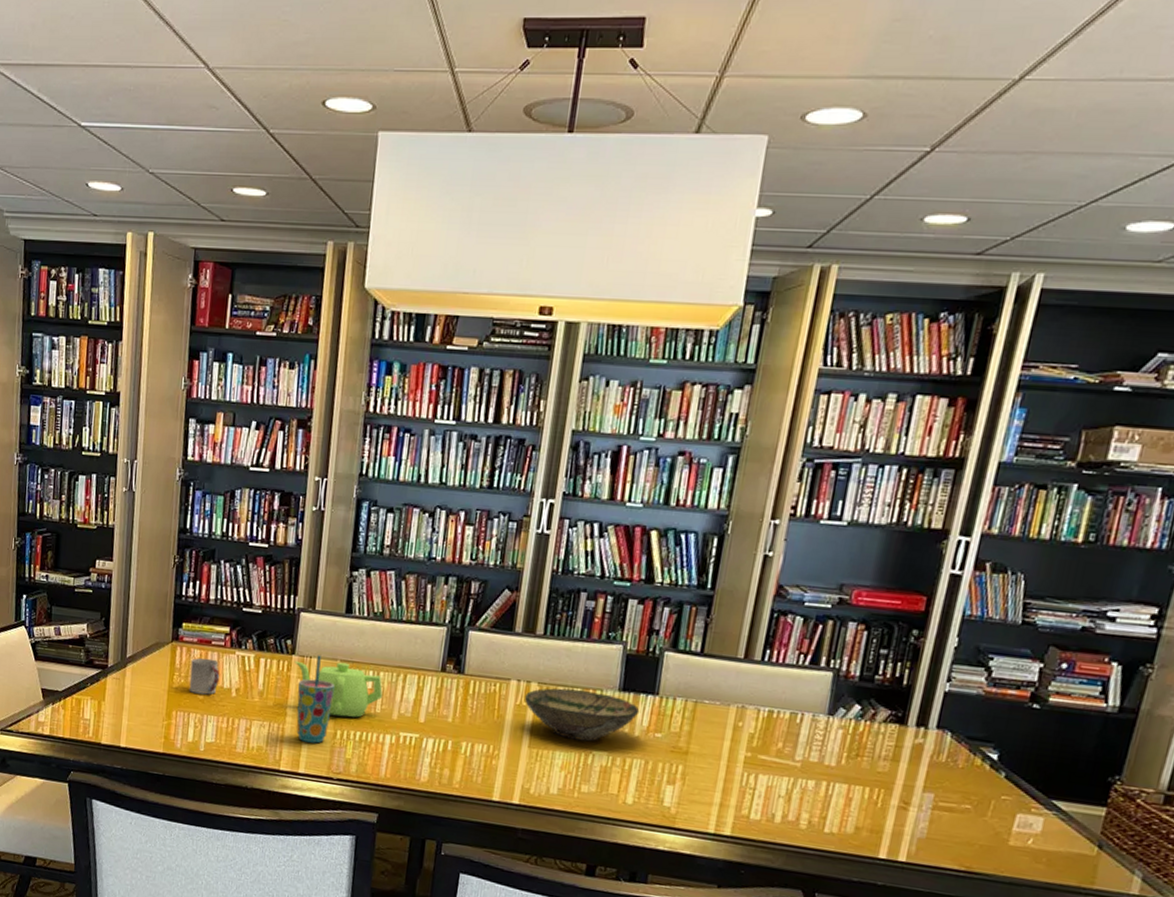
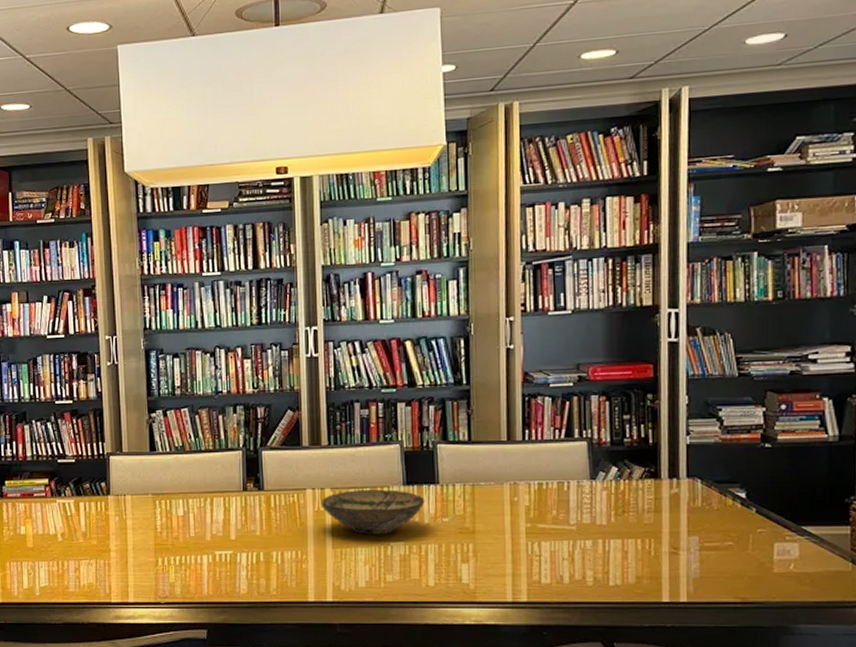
cup: present [189,657,220,695] -> none [17,510,45,543]
teapot: present [295,660,383,718] -> none [111,495,194,545]
cup: present [296,655,335,744] -> none [116,492,150,573]

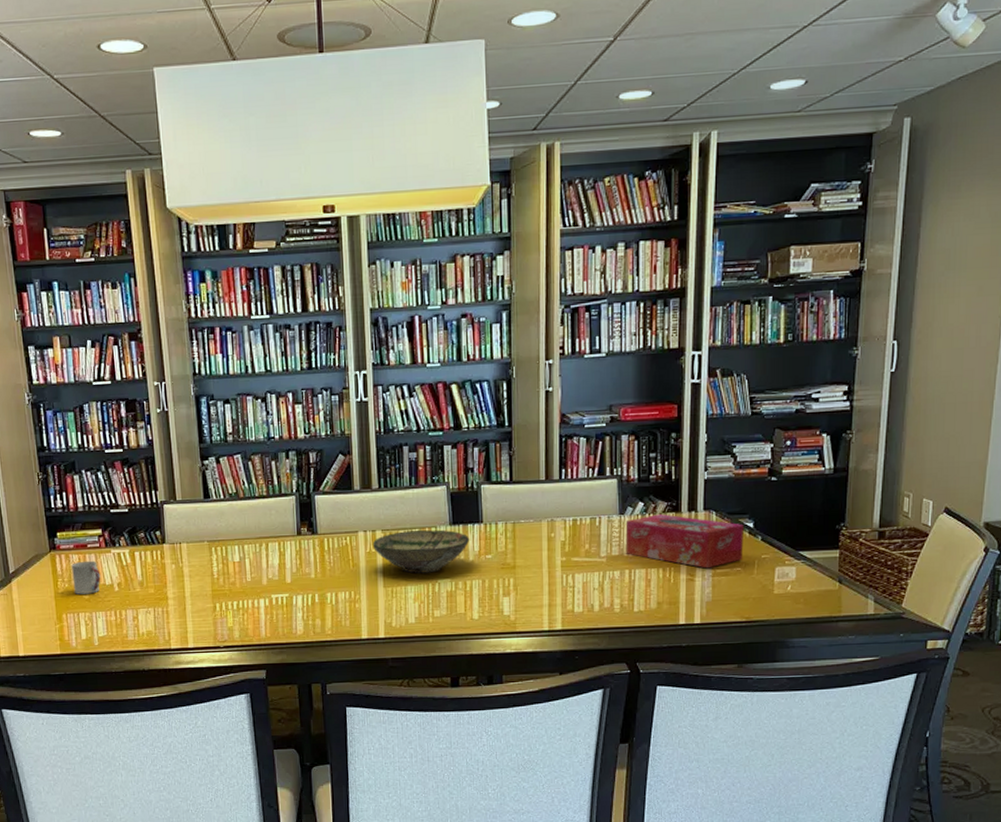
cup: none [17,510,45,543] -> present [71,560,101,594]
tissue box: none [597,480,735,542] -> present [625,514,744,569]

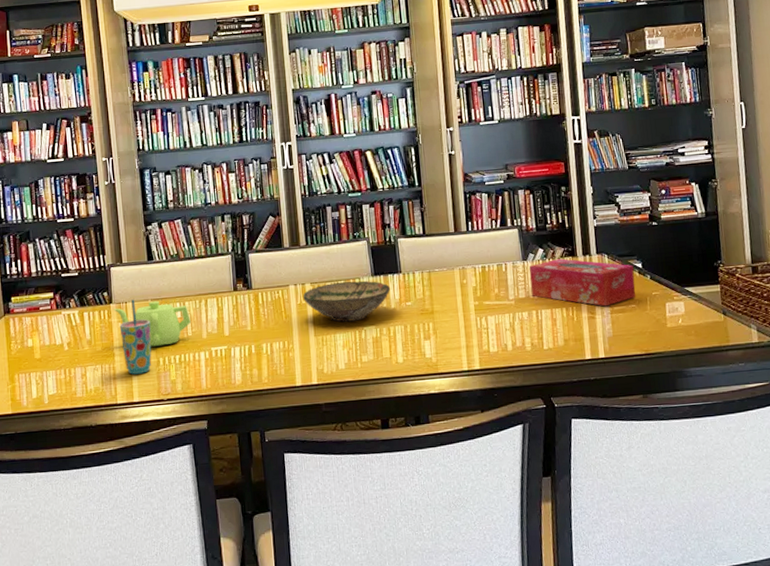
cup: present [71,560,101,594] -> none [24,322,52,355]
teapot: none [166,542,250,591] -> present [113,301,191,347]
cup: none [173,540,208,619] -> present [119,299,152,375]

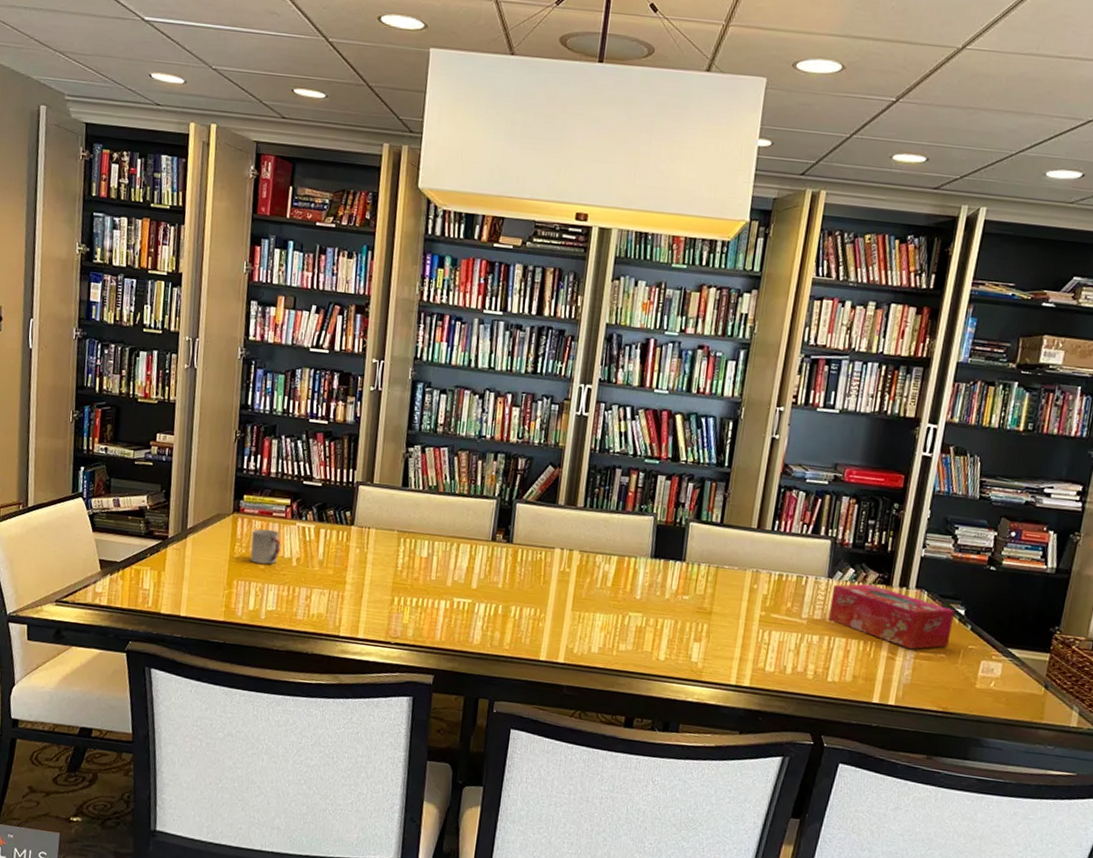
cup: none [24,322,52,355] -> present [250,528,281,565]
teapot: present [113,301,191,347] -> none [354,531,437,585]
cup: present [119,299,152,375] -> none [355,526,392,610]
bowl: present [303,280,391,322] -> none [568,555,670,604]

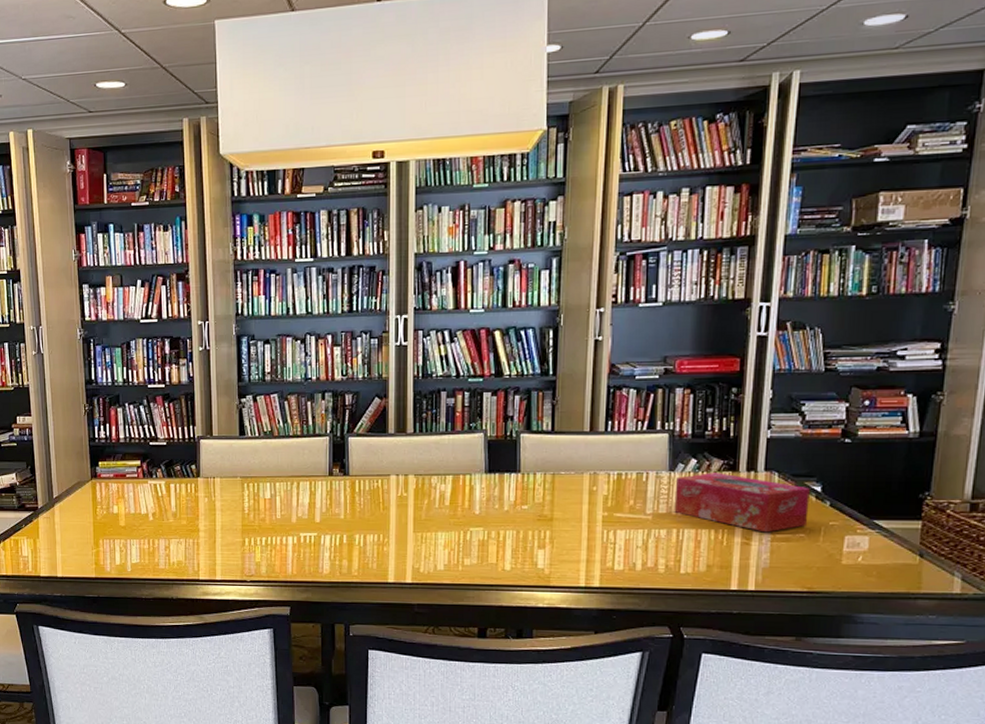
cup: present [250,528,281,565] -> none [110,490,137,522]

